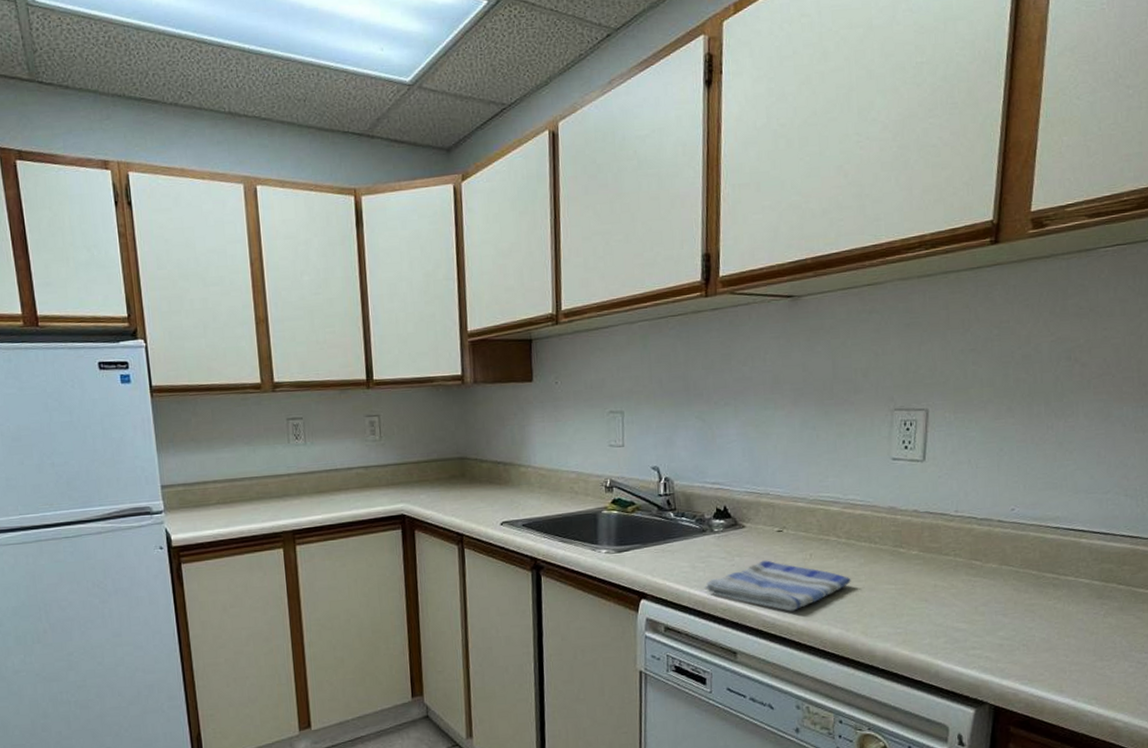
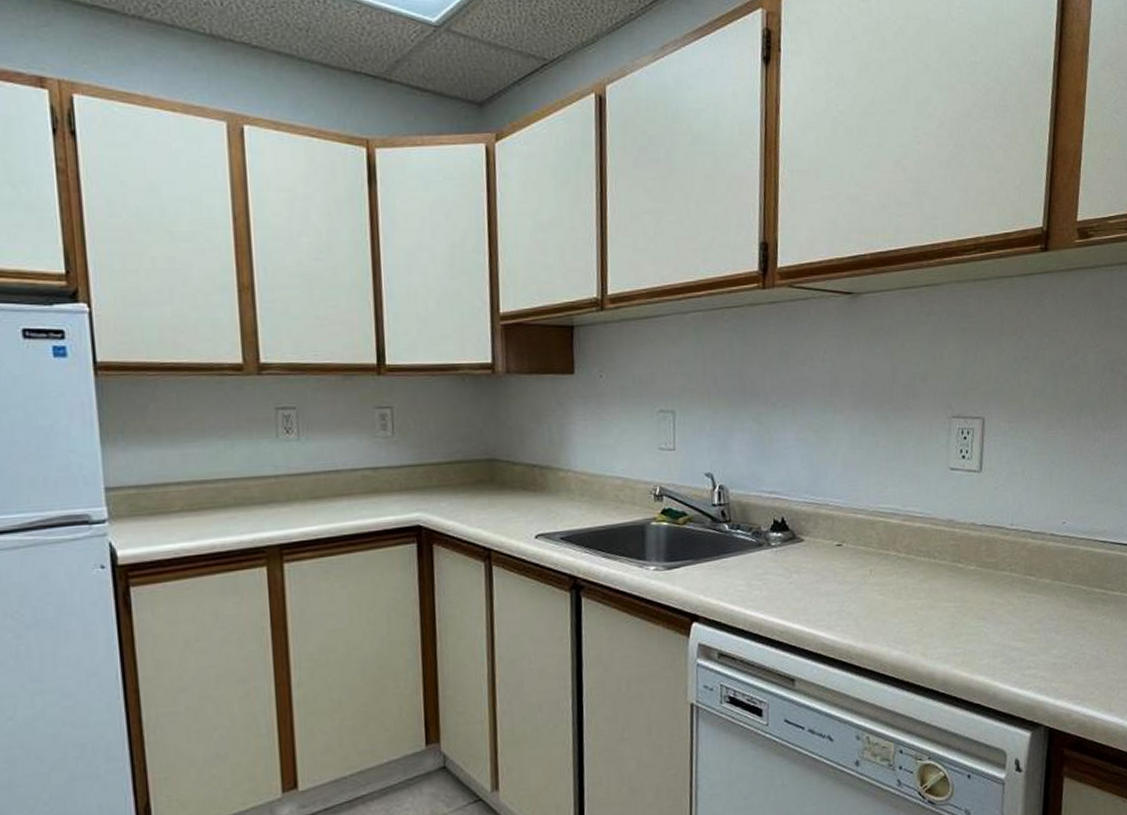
dish towel: present [704,560,851,612] -> none [760,577,911,633]

